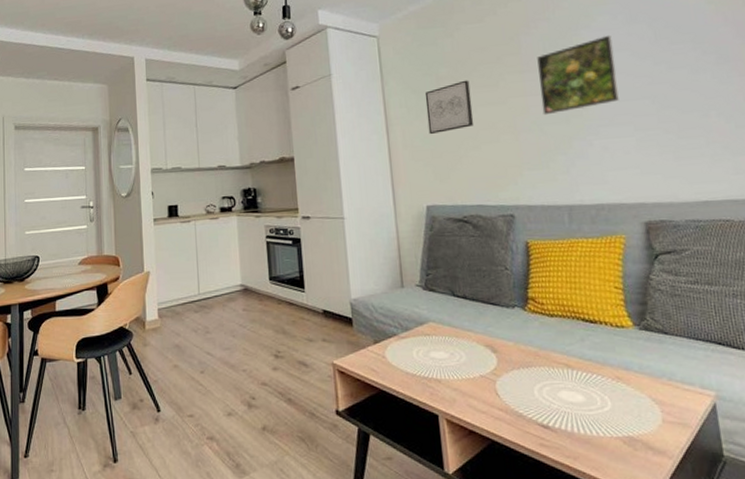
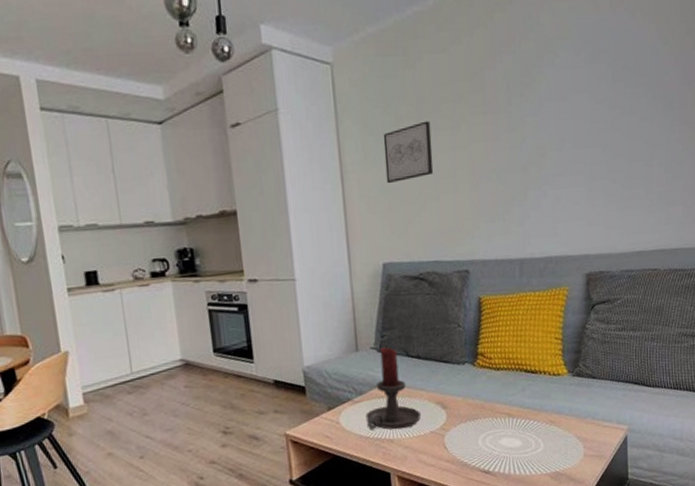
candle holder: none [411,286,470,370] -> present [365,347,422,430]
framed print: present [537,34,619,116] -> none [500,74,575,163]

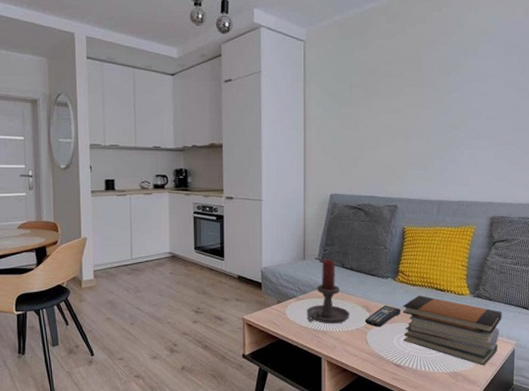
wall art: present [383,120,434,184] -> none [338,89,376,134]
remote control: none [440,398,484,428] -> present [365,306,401,328]
book stack: none [485,381,609,461] -> present [402,295,502,366]

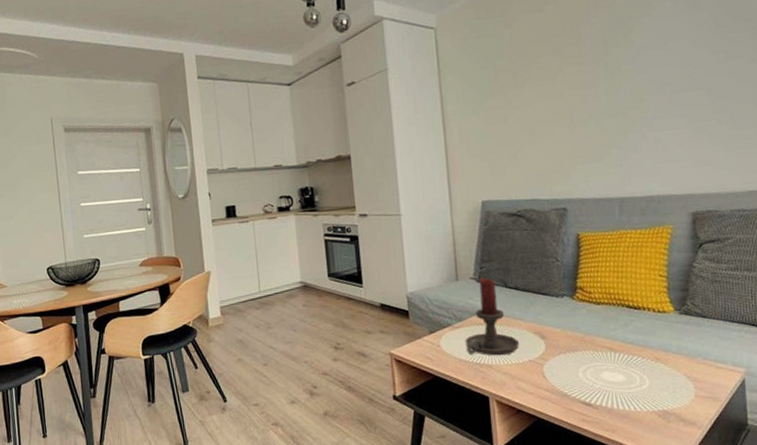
remote control: present [365,306,401,328] -> none [539,330,585,358]
book stack: present [402,295,502,366] -> none [585,315,722,402]

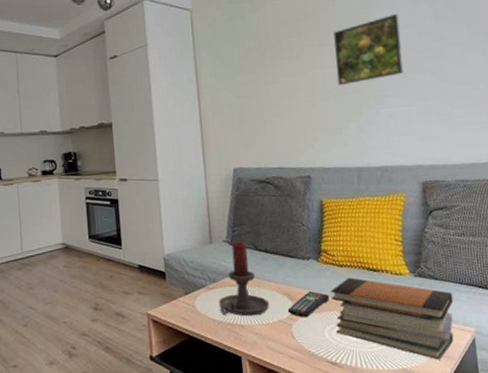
remote control: none [539,330,585,358] -> present [287,291,329,318]
book stack: none [585,315,722,402] -> present [330,277,454,360]
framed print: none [596,23,675,108] -> present [333,13,403,86]

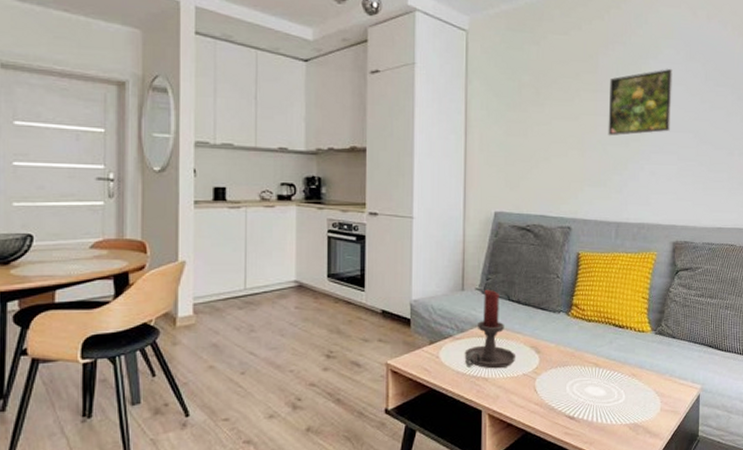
remote control: present [287,291,329,318] -> none [533,345,575,372]
book stack: present [330,277,454,360] -> none [576,333,686,415]

